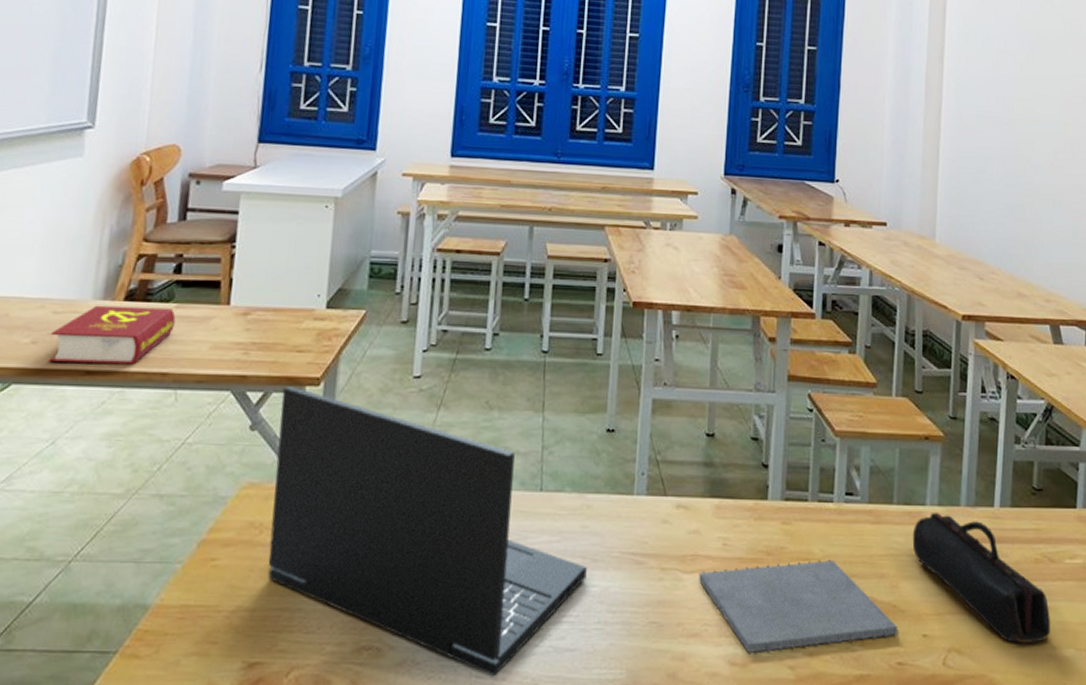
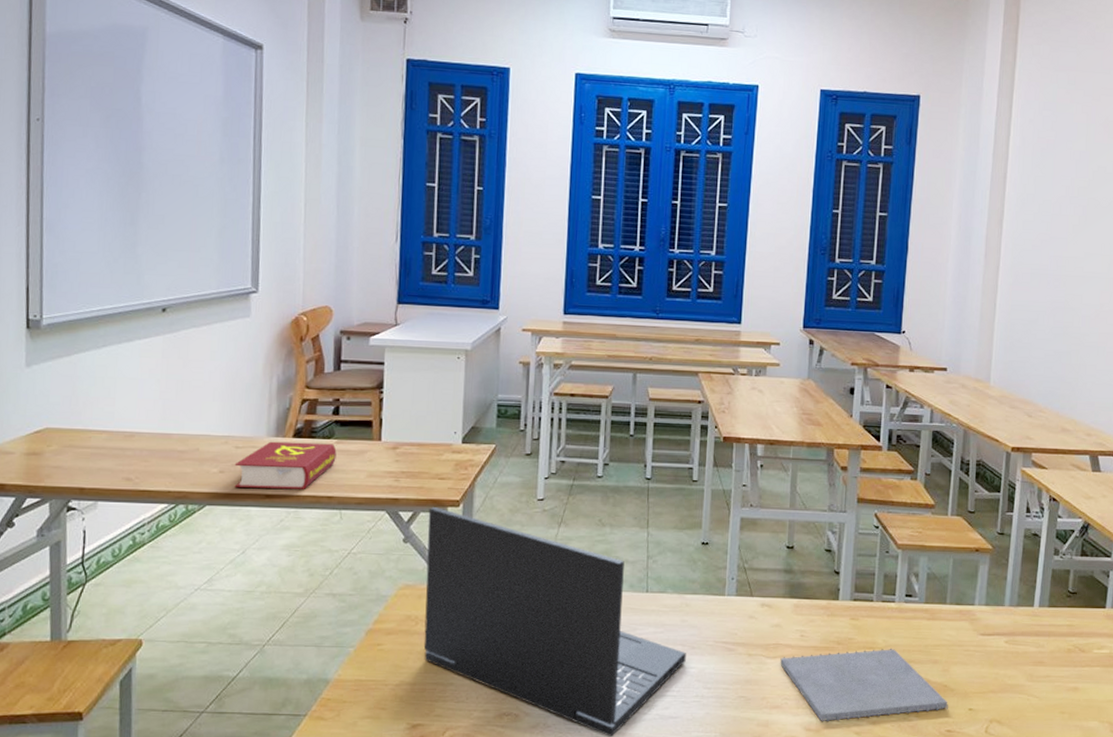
pencil case: present [912,512,1050,643] -> none [962,610,1079,716]

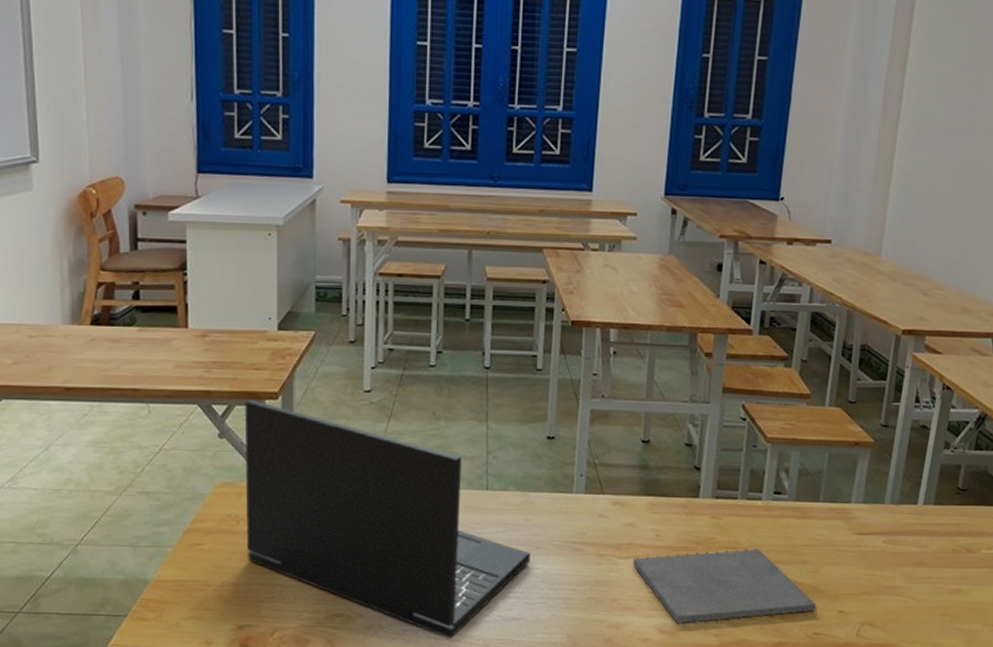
book: present [234,441,337,489] -> none [29,329,140,381]

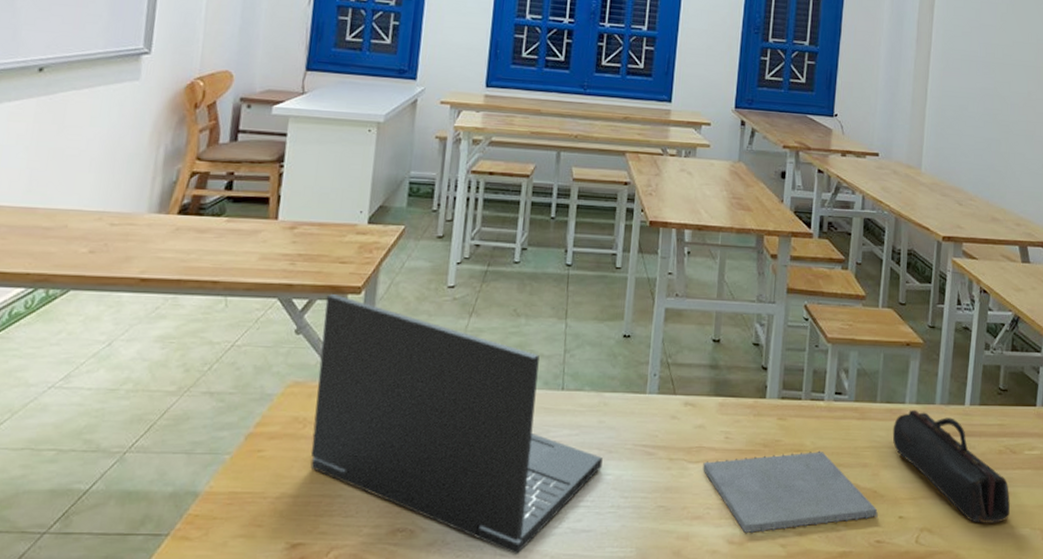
pencil case: none [835,509,962,619] -> present [892,409,1010,523]

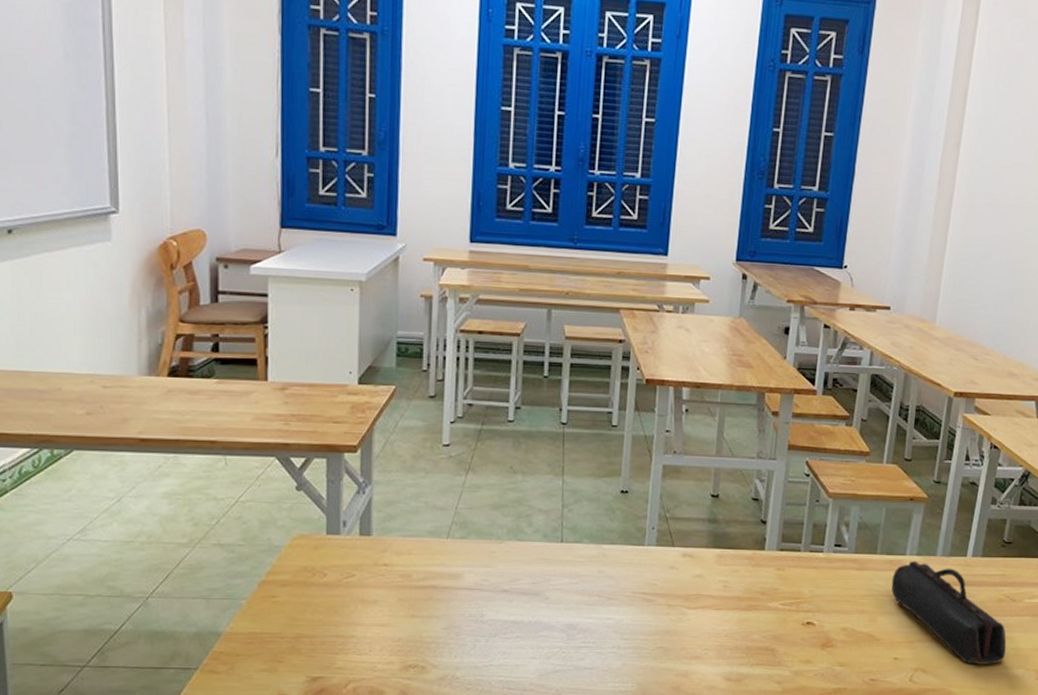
laptop: present [310,294,603,554] -> none [322,453,603,688]
notepad: present [703,450,879,534] -> none [701,598,874,672]

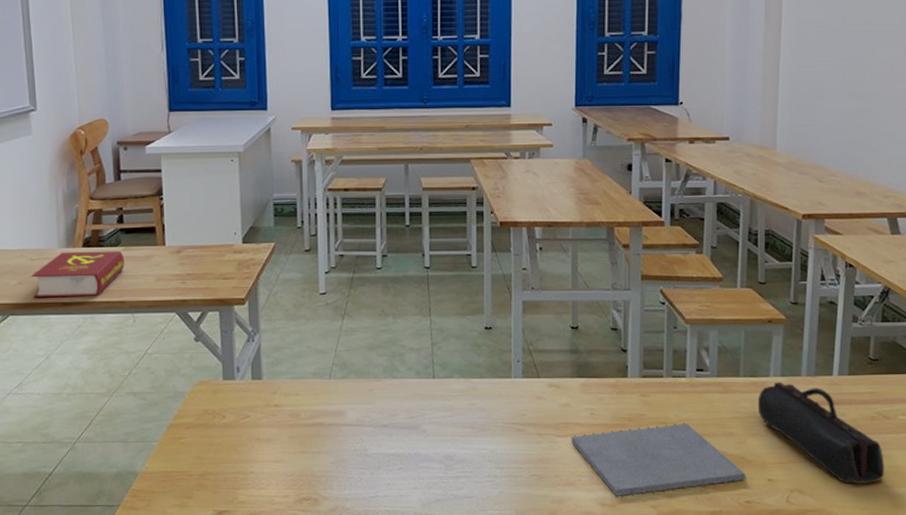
book: none [103,380,218,433] -> present [31,251,125,297]
notepad: none [701,598,874,672] -> present [571,422,747,497]

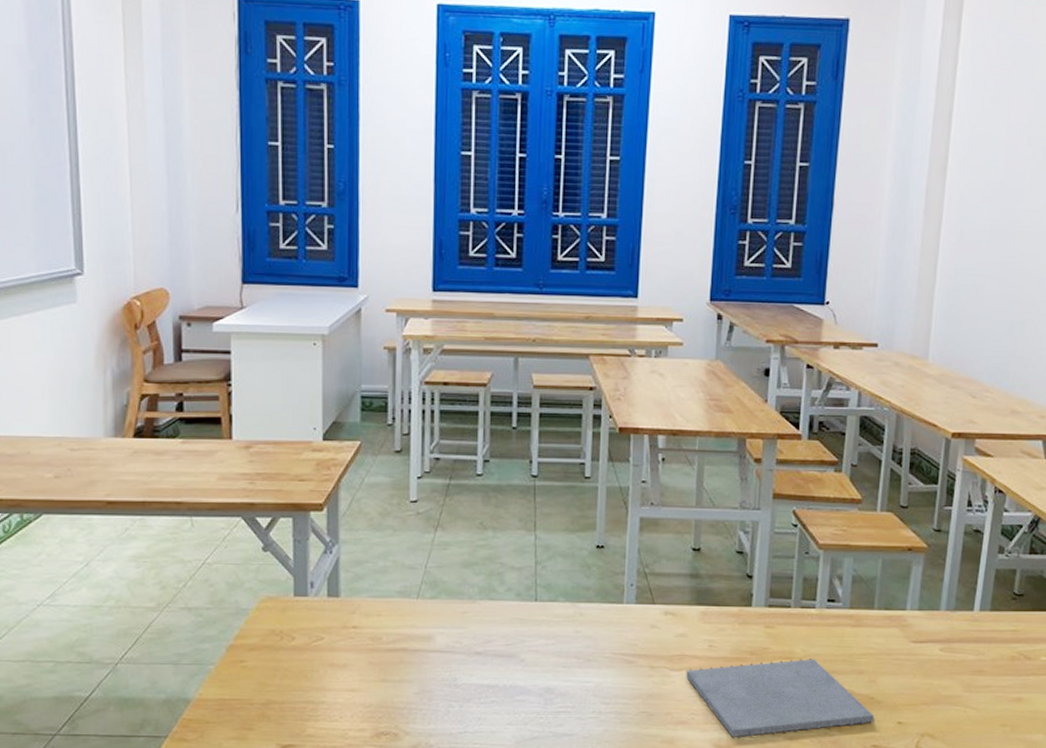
book: present [31,251,125,297] -> none [70,442,183,495]
pencil case: present [757,381,884,484] -> none [891,616,1022,729]

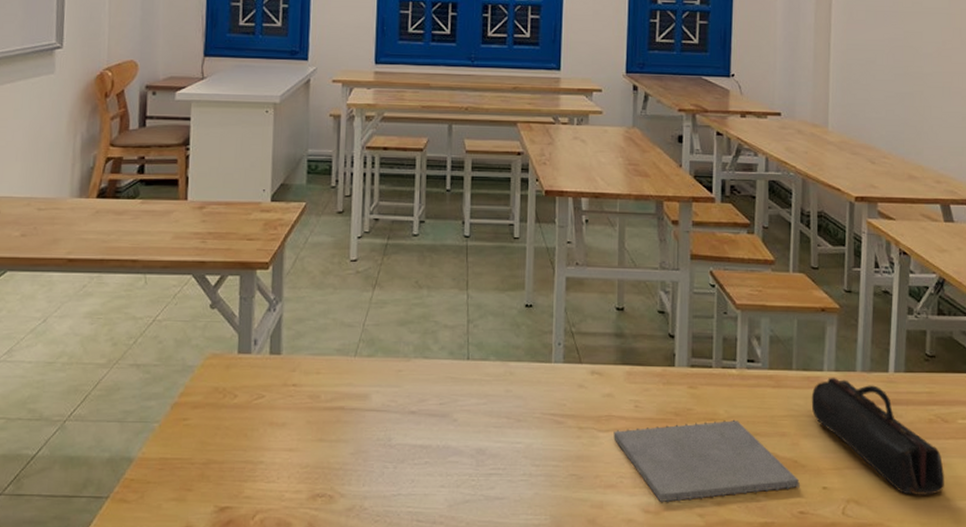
pencil case: none [891,616,1022,729] -> present [811,377,944,495]

